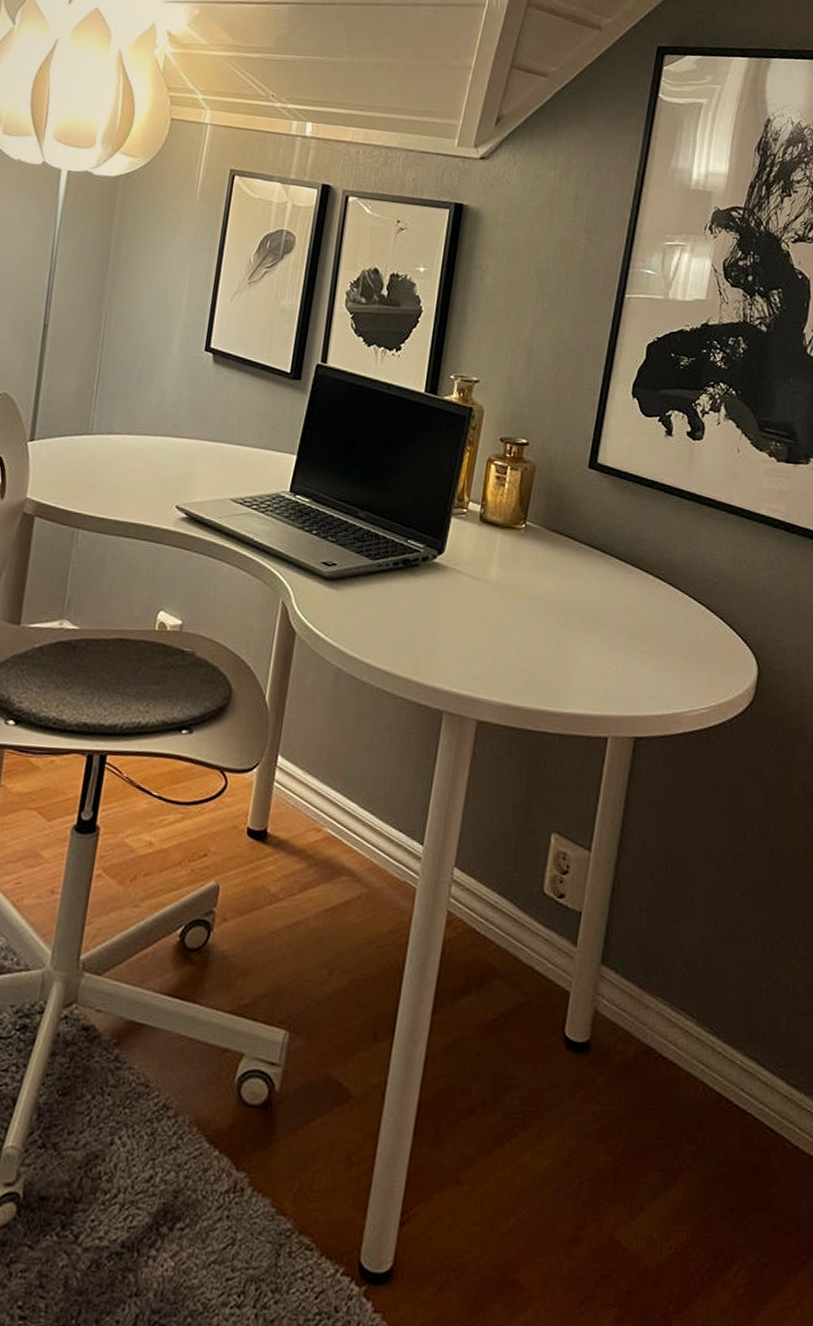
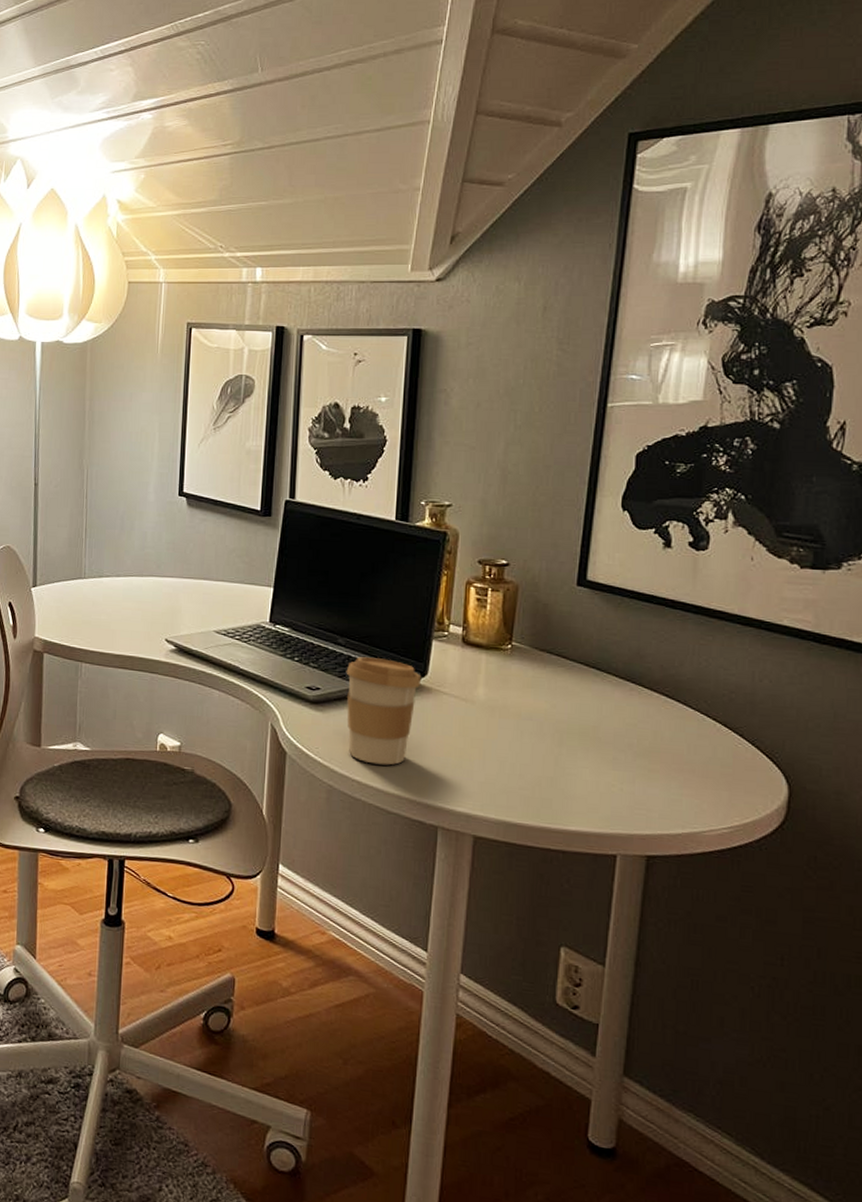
coffee cup: none [360,532,438,647] -> present [346,657,422,766]

